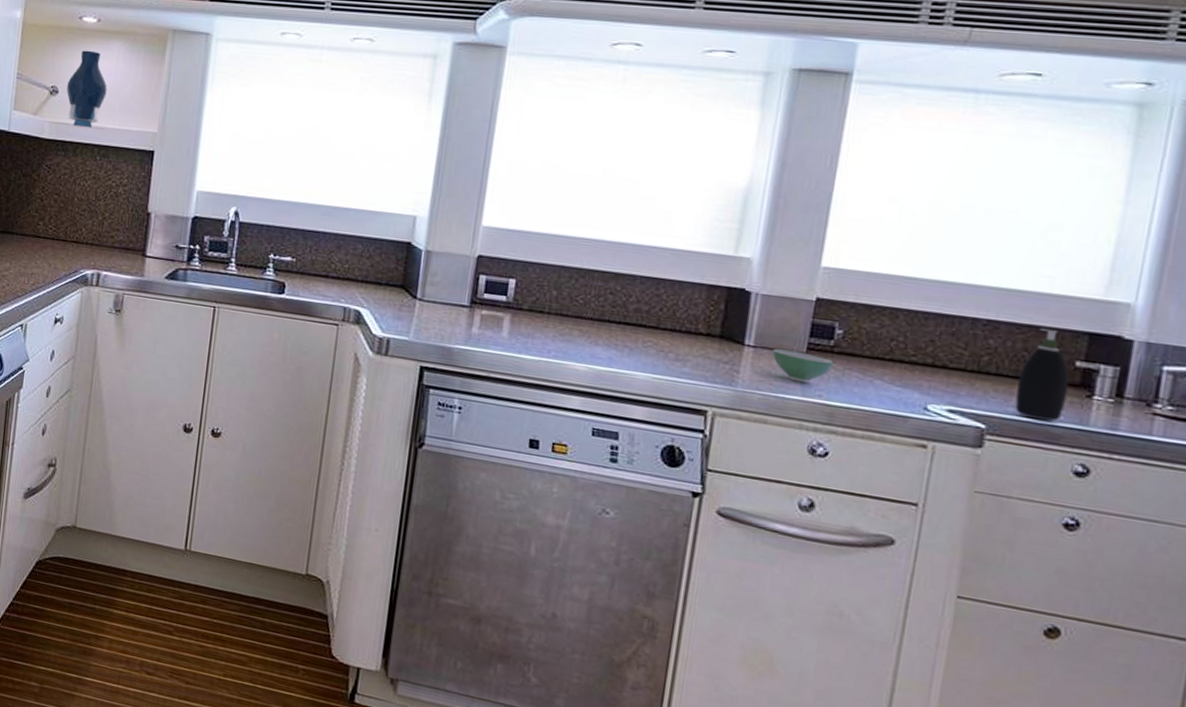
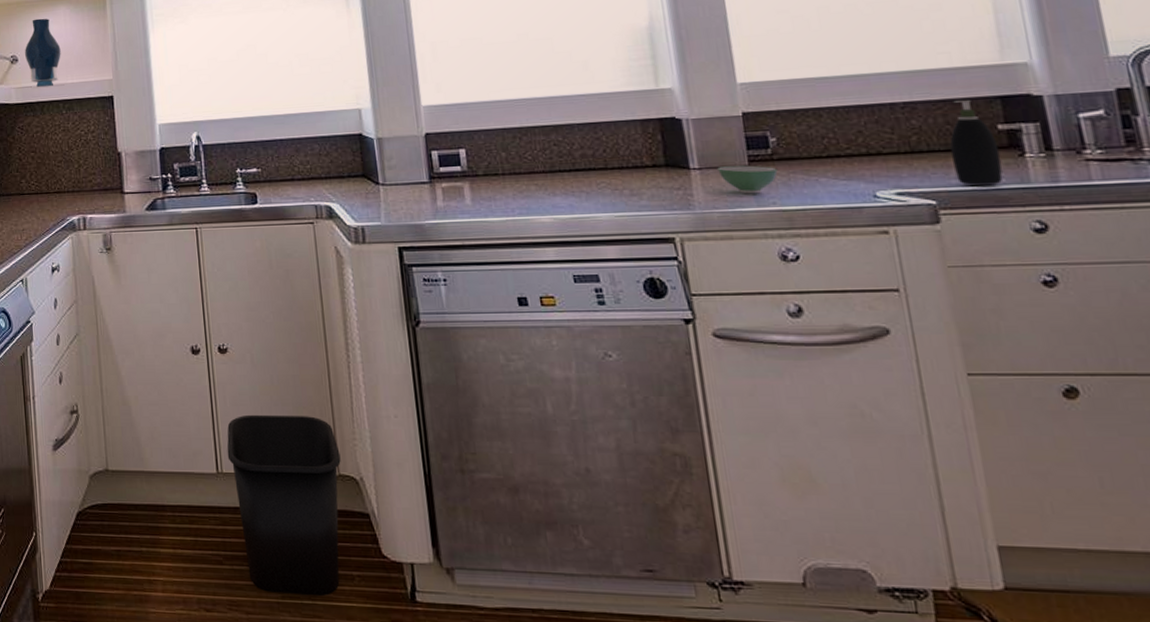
waste bin: none [196,500,313,681] -> present [227,414,341,595]

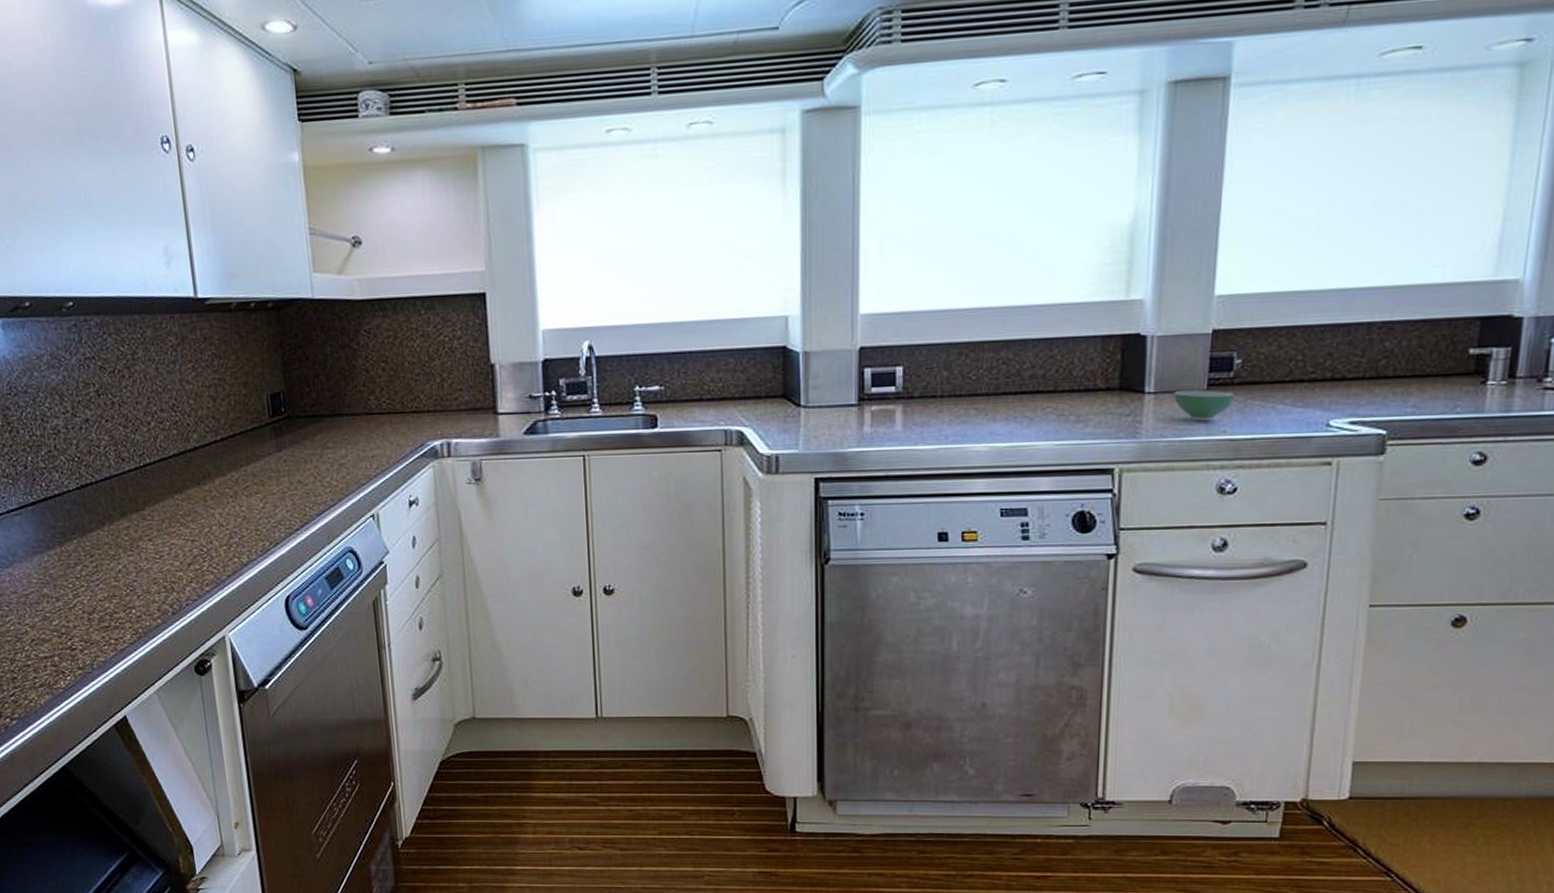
vase: present [24,18,61,88] -> none [369,187,419,280]
waste bin: present [227,414,341,595] -> none [608,657,731,830]
soap dispenser: present [950,100,1003,186] -> none [1413,321,1464,416]

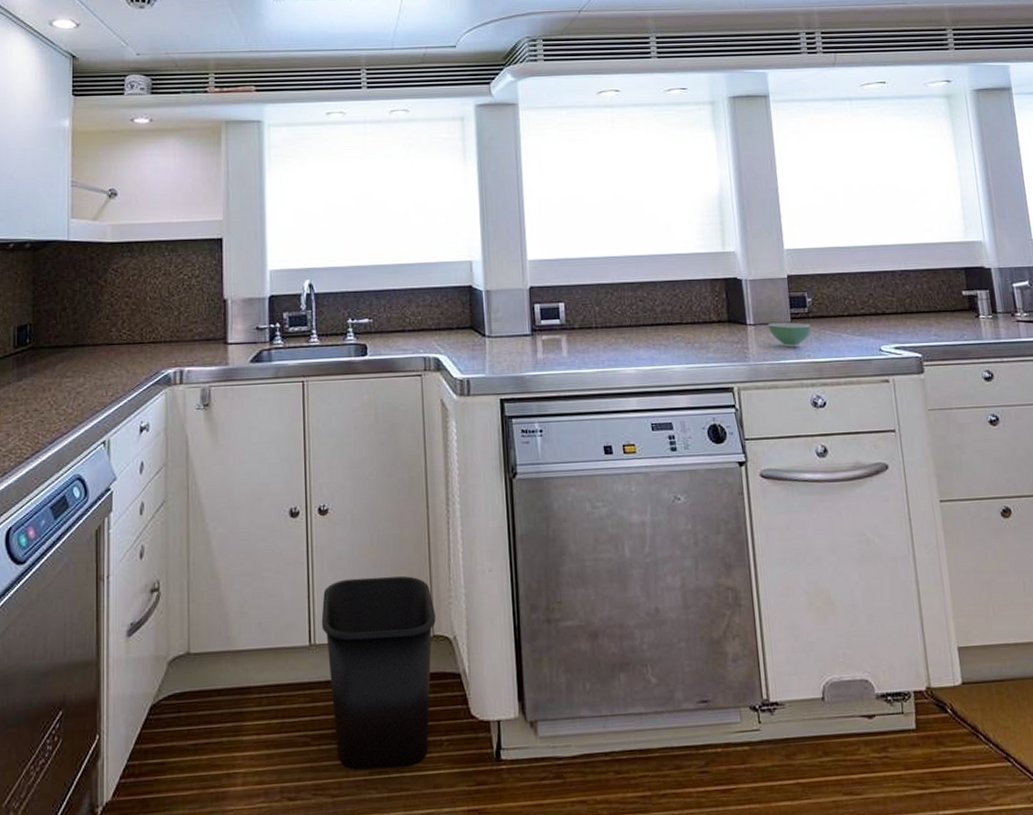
waste bin: none [608,657,731,830] -> present [321,576,436,770]

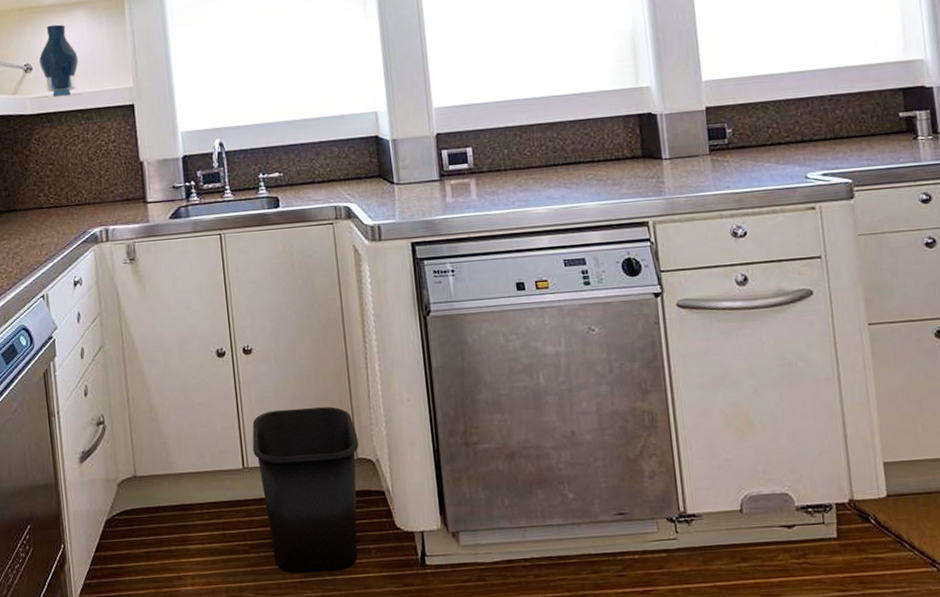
vase: none [125,150,167,226] -> present [38,24,79,98]
bowl: present [766,322,812,348] -> none [683,154,732,180]

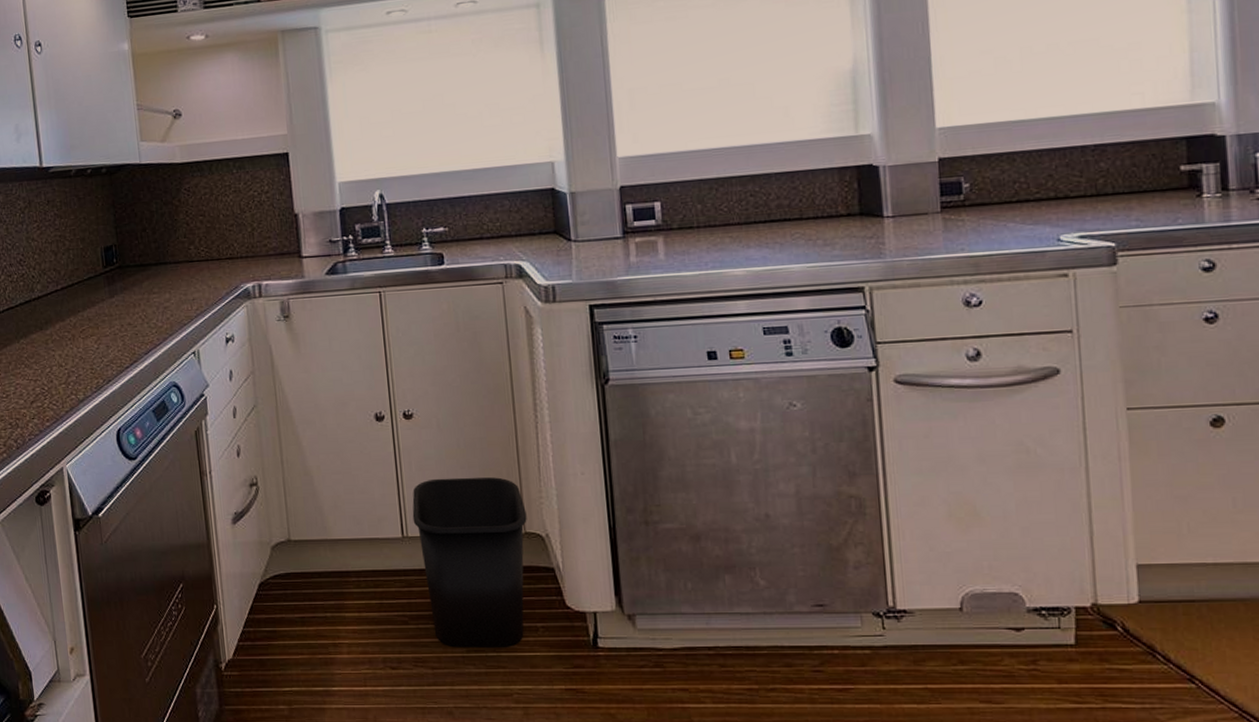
vase: present [38,24,79,98] -> none [188,67,230,145]

